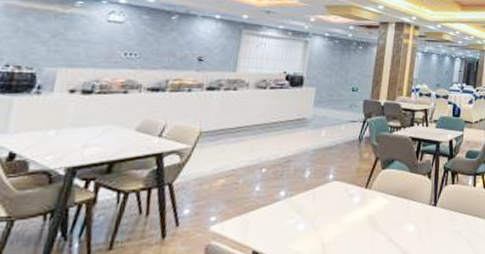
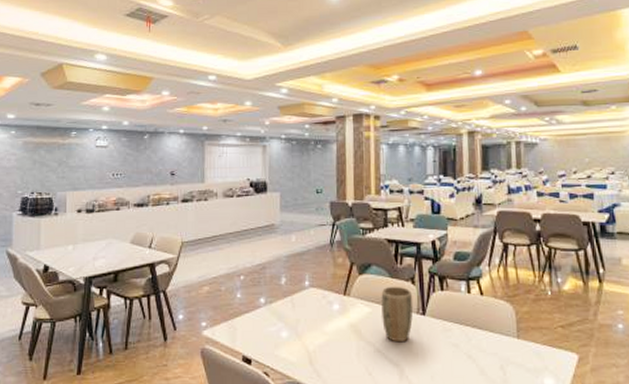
plant pot: none [397,180,428,232] -> present [381,286,414,343]

